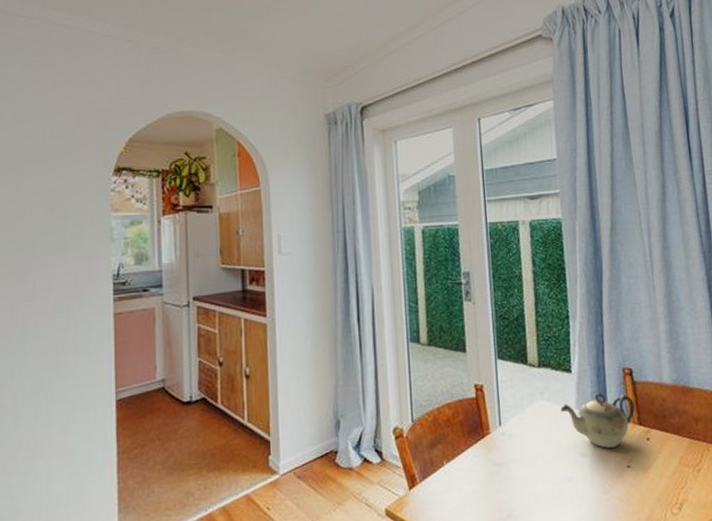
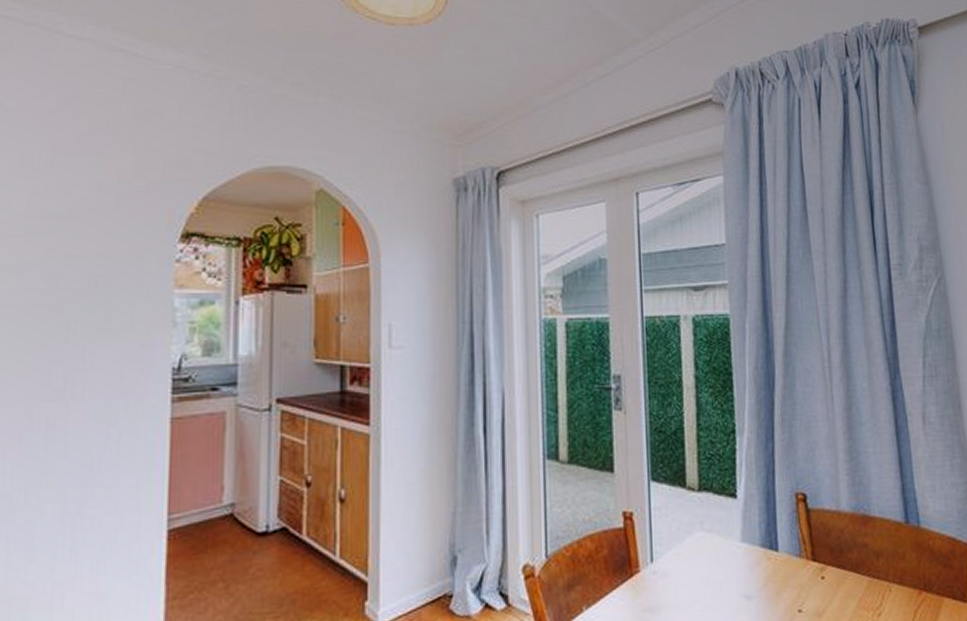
teapot: present [560,392,635,448] -> none [723,522,809,589]

